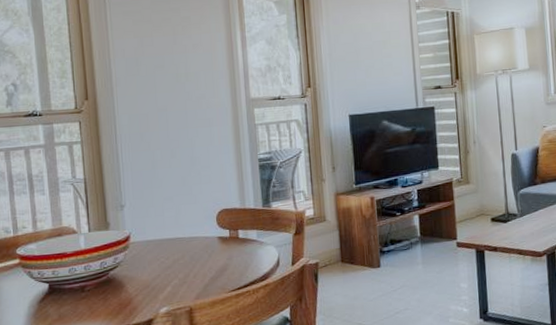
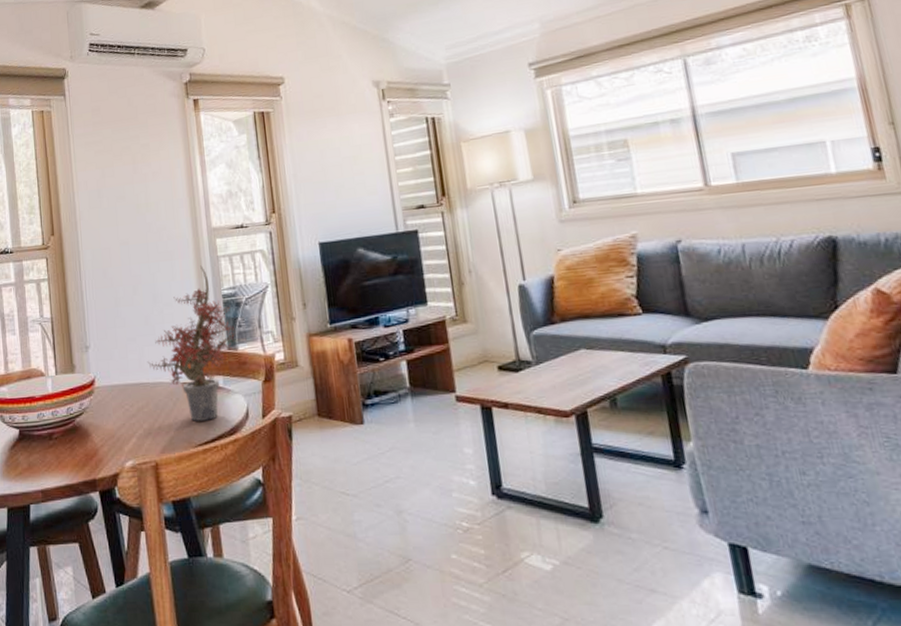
potted plant: none [183,132,270,270] -> present [147,265,236,421]

